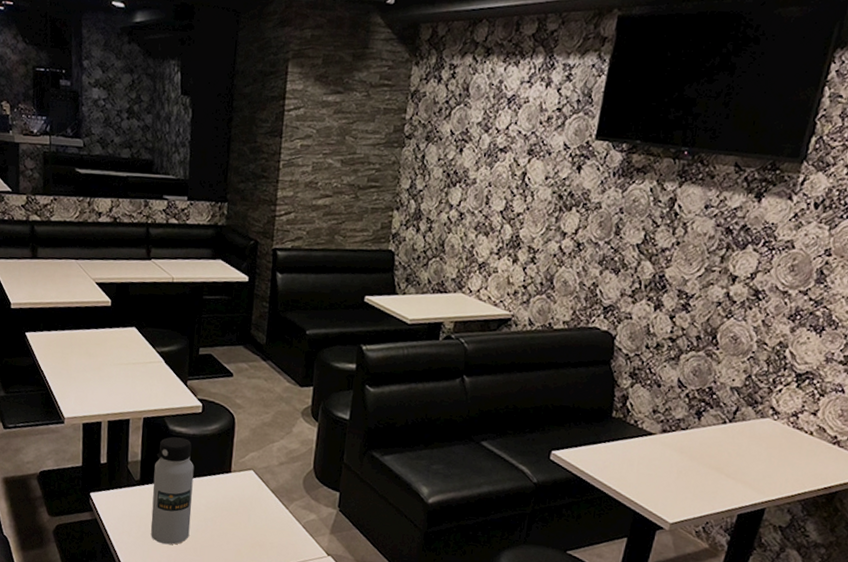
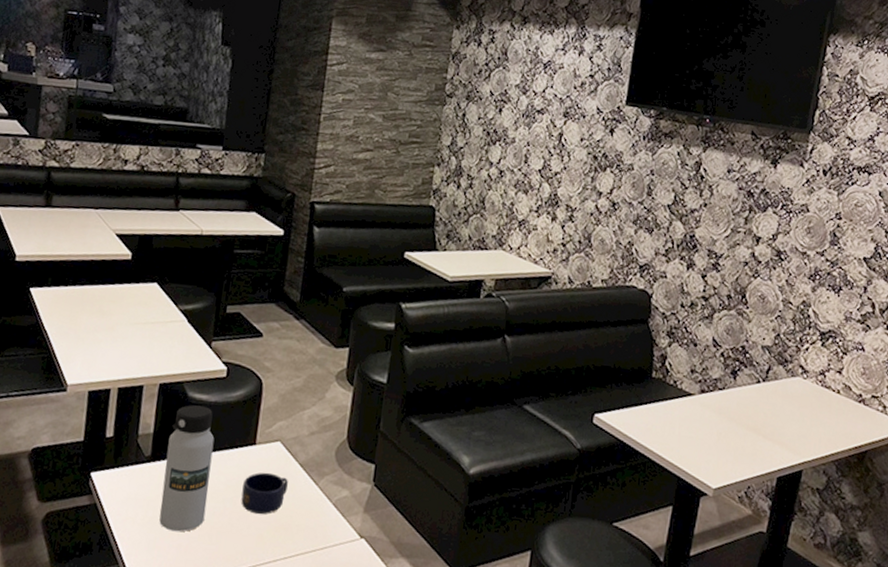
mug: none [220,496,261,533] -> present [241,472,288,515]

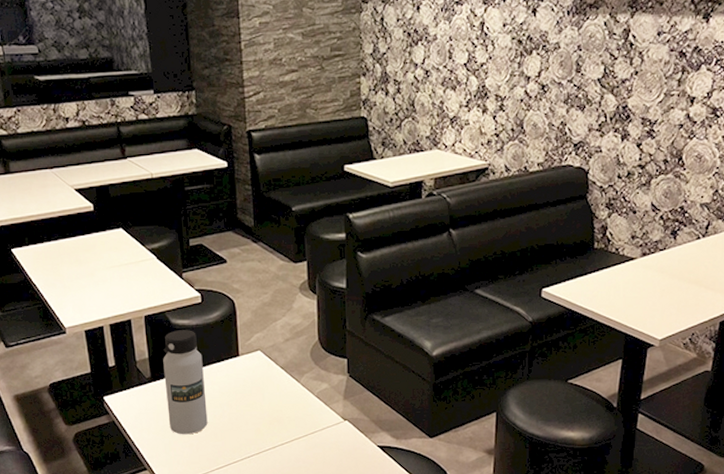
mug: present [241,472,288,515] -> none [235,377,274,413]

